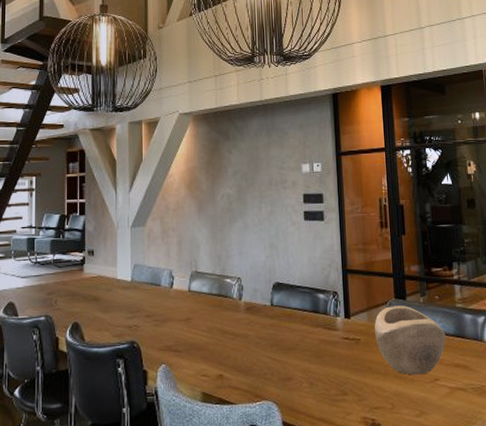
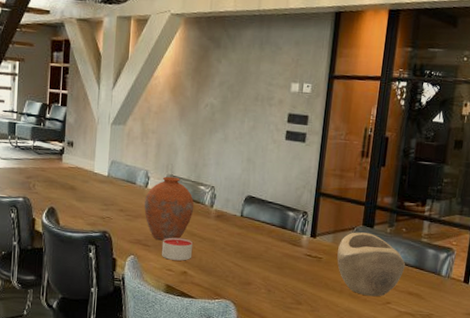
vase: none [171,273,223,344] -> present [144,176,194,241]
candle: none [193,337,225,364] -> present [161,237,193,261]

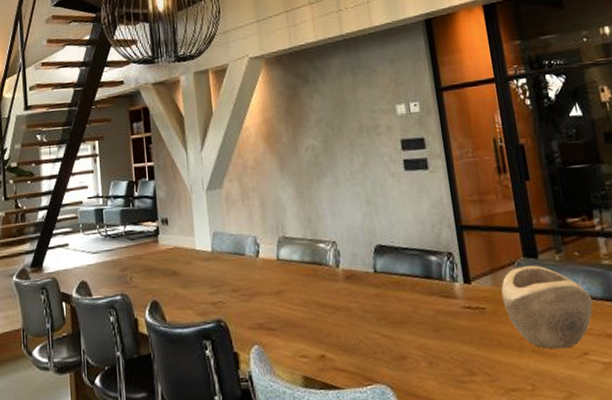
vase: present [144,176,194,241] -> none [258,238,318,321]
candle: present [161,237,193,261] -> none [289,312,327,343]

